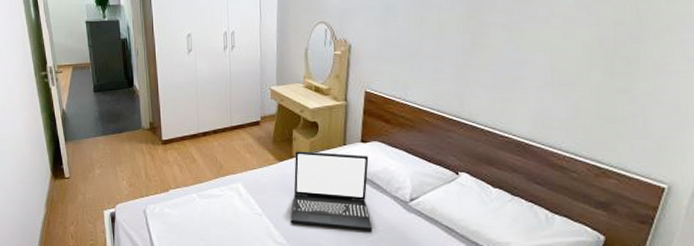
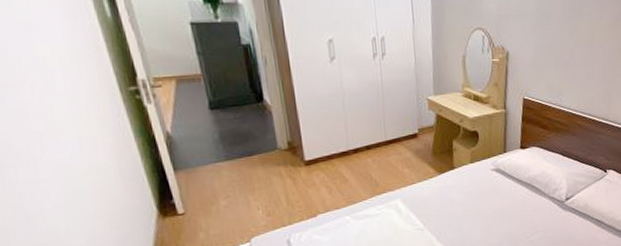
laptop: present [291,151,373,231] -> none [454,161,533,235]

